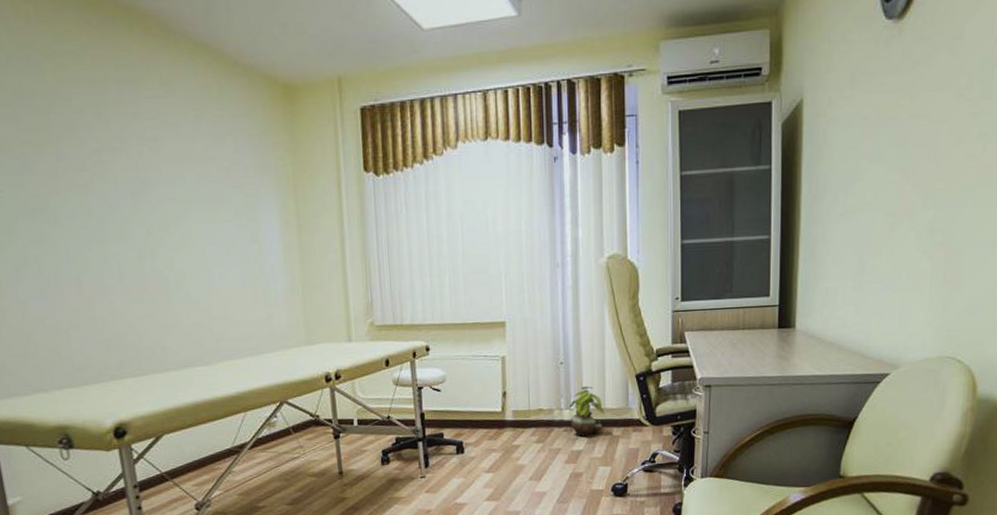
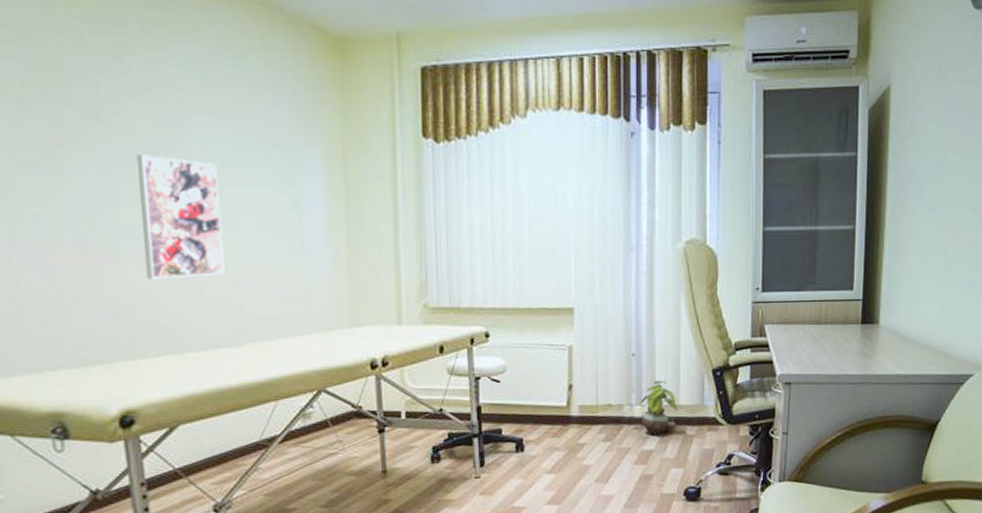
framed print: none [118,199,197,309] -> present [137,155,225,280]

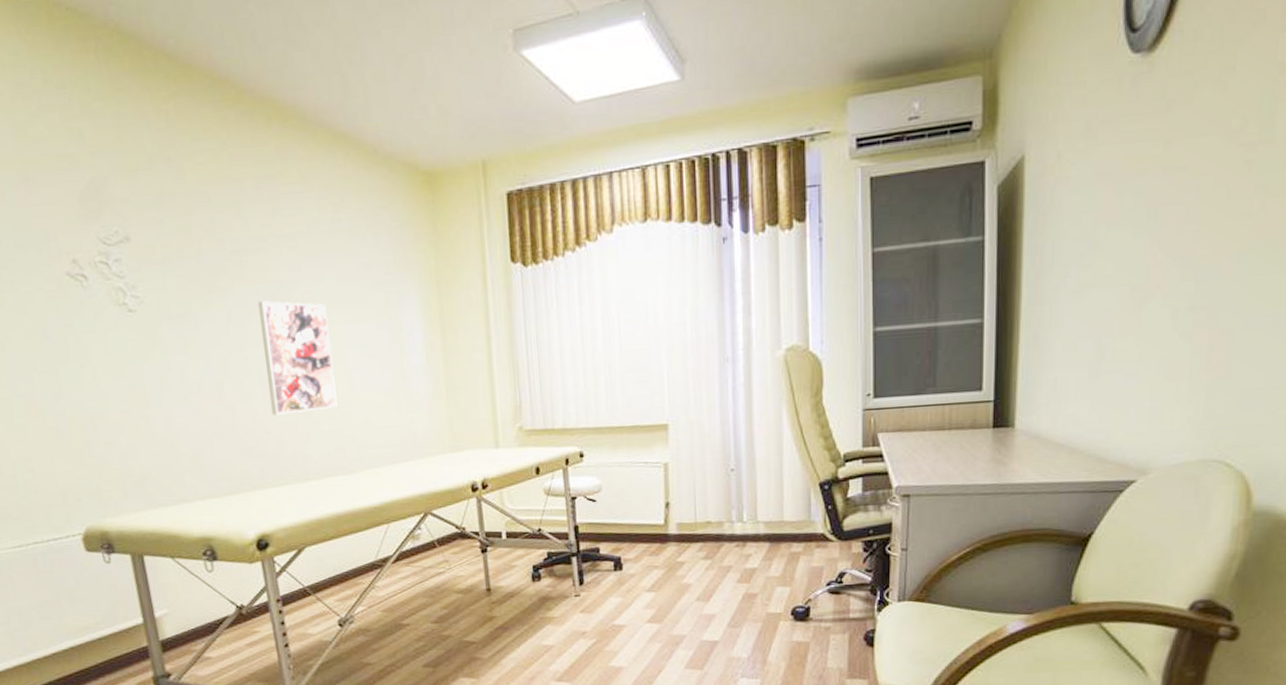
potted plant: present [640,380,678,435] -> none [741,495,782,553]

